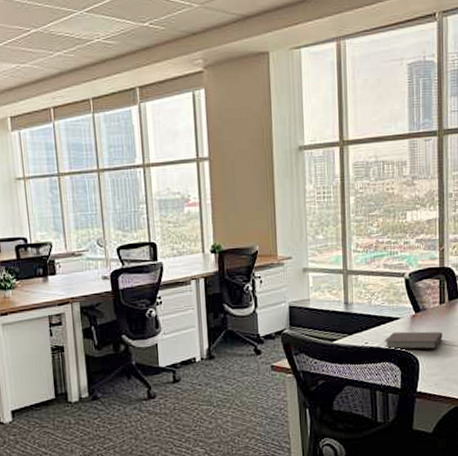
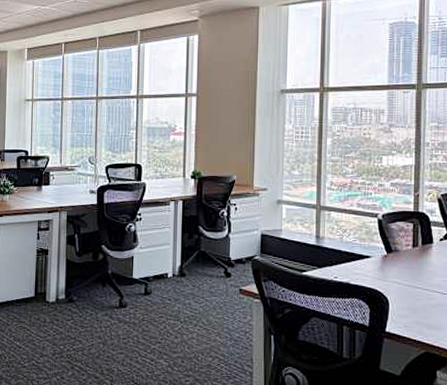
notebook: present [383,331,443,350] -> none [353,270,415,290]

